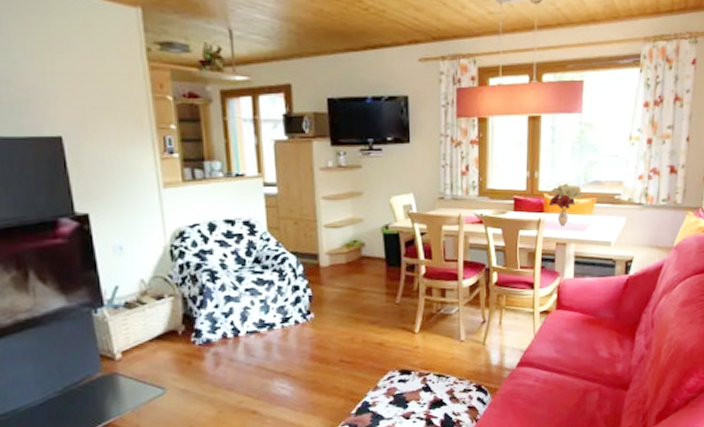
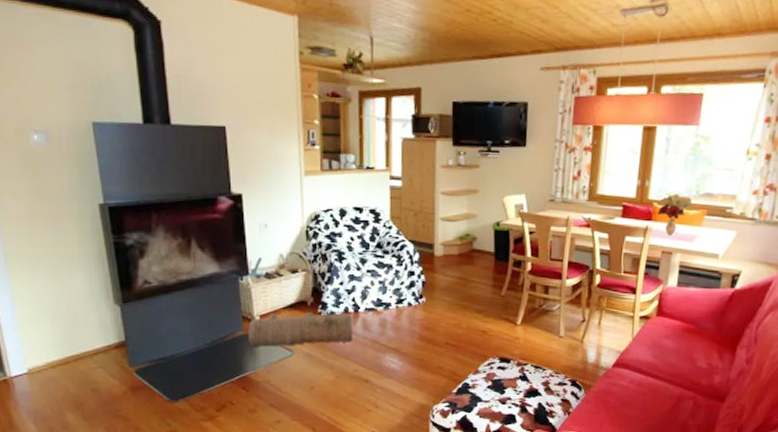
decorative log: none [107,339,234,389] -> present [247,312,353,347]

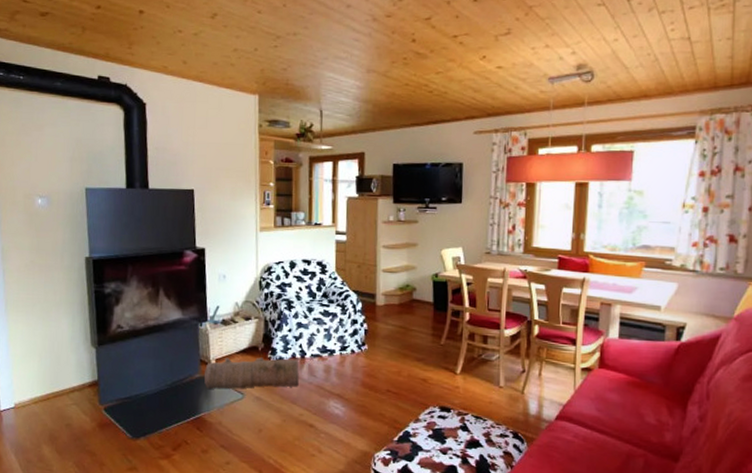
flower bouquet: present [657,193,695,236] -> none [593,246,633,288]

